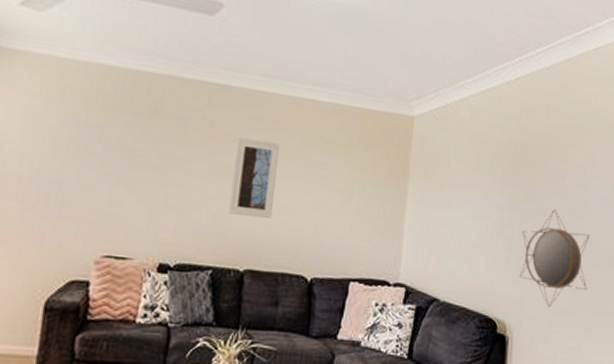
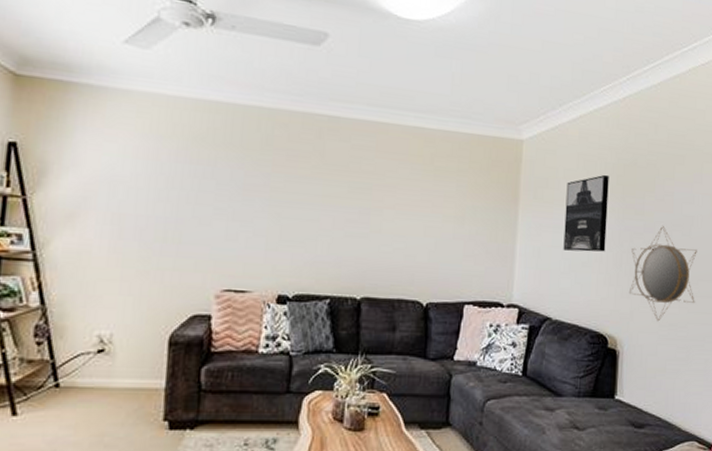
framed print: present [229,138,281,218] -> none [343,168,392,247]
wall art: none [452,154,500,233] -> present [563,174,609,252]

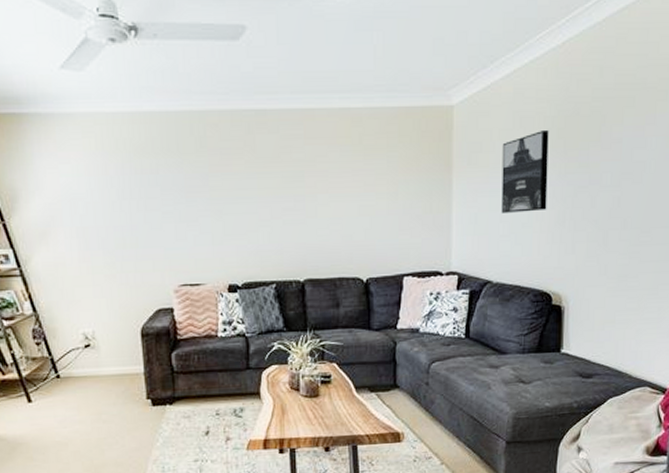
home mirror: present [629,225,697,322] -> none [574,175,650,274]

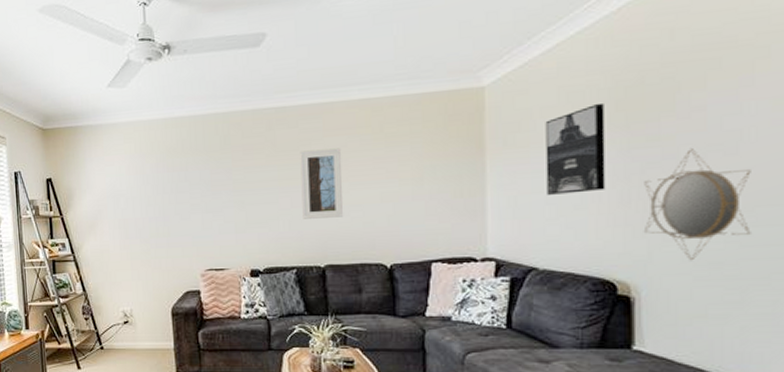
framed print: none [280,158,323,231] -> present [300,148,343,219]
home mirror: none [574,175,650,274] -> present [644,147,751,261]

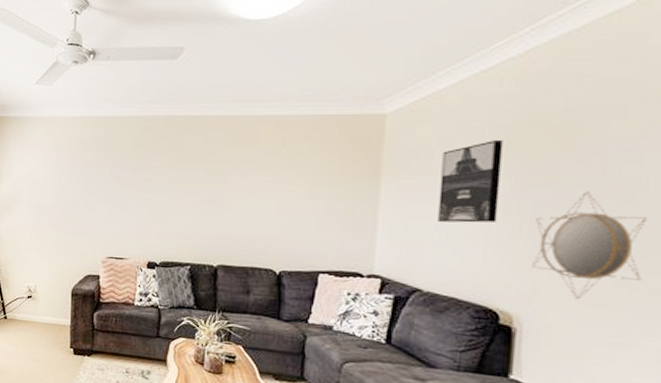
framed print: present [300,148,343,219] -> none [201,158,244,222]

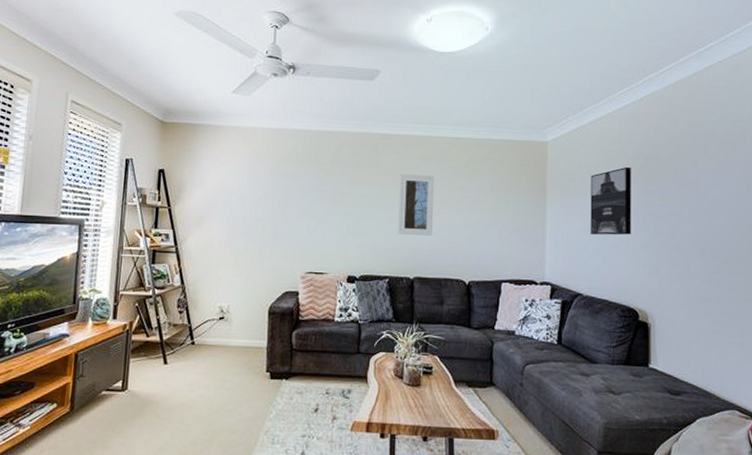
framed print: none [201,158,244,222] -> present [398,174,435,236]
home mirror: present [532,190,647,300] -> none [658,209,727,297]

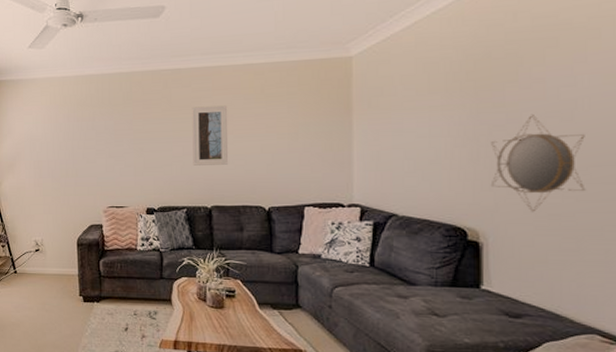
wall art: present [590,166,631,235] -> none [405,73,457,151]
home mirror: none [658,209,727,297] -> present [491,113,586,212]

